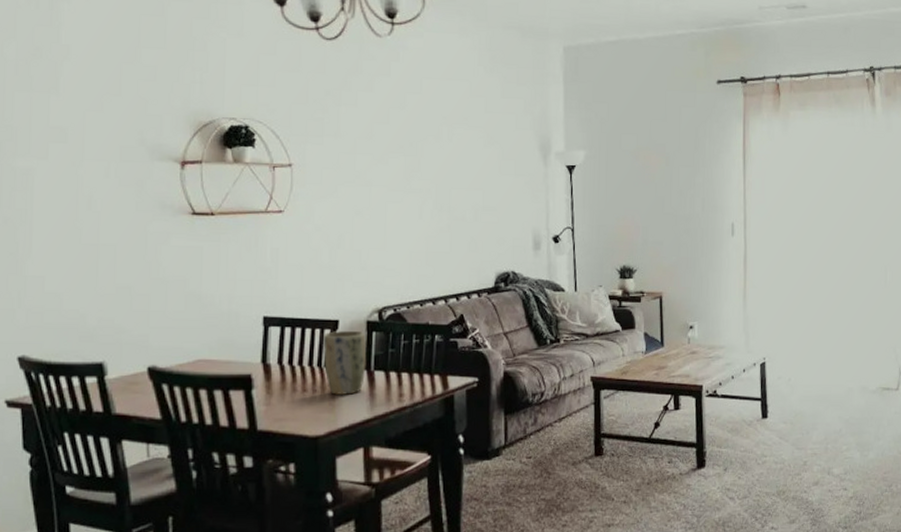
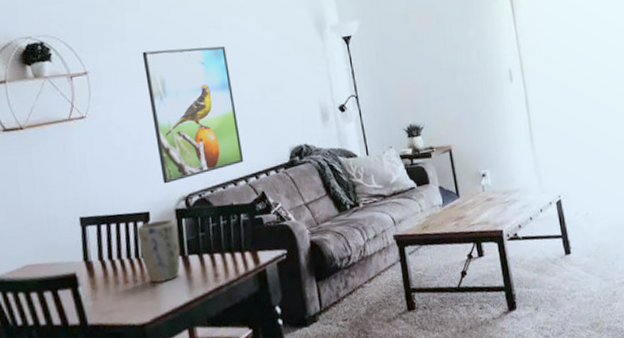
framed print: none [353,151,446,293] -> present [142,45,244,184]

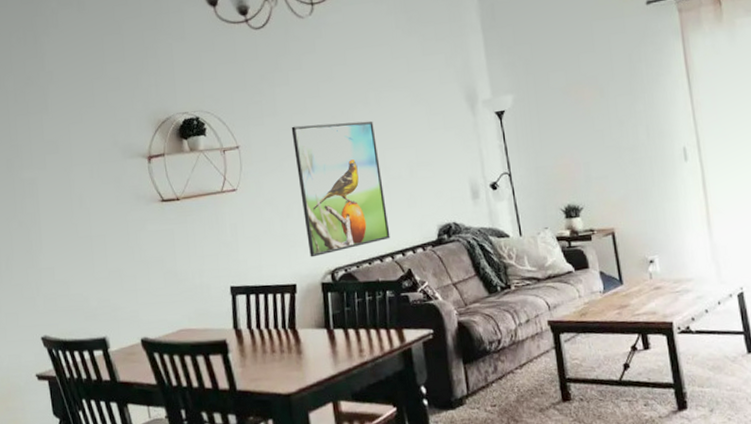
plant pot: present [137,219,181,283] -> none [284,292,326,355]

